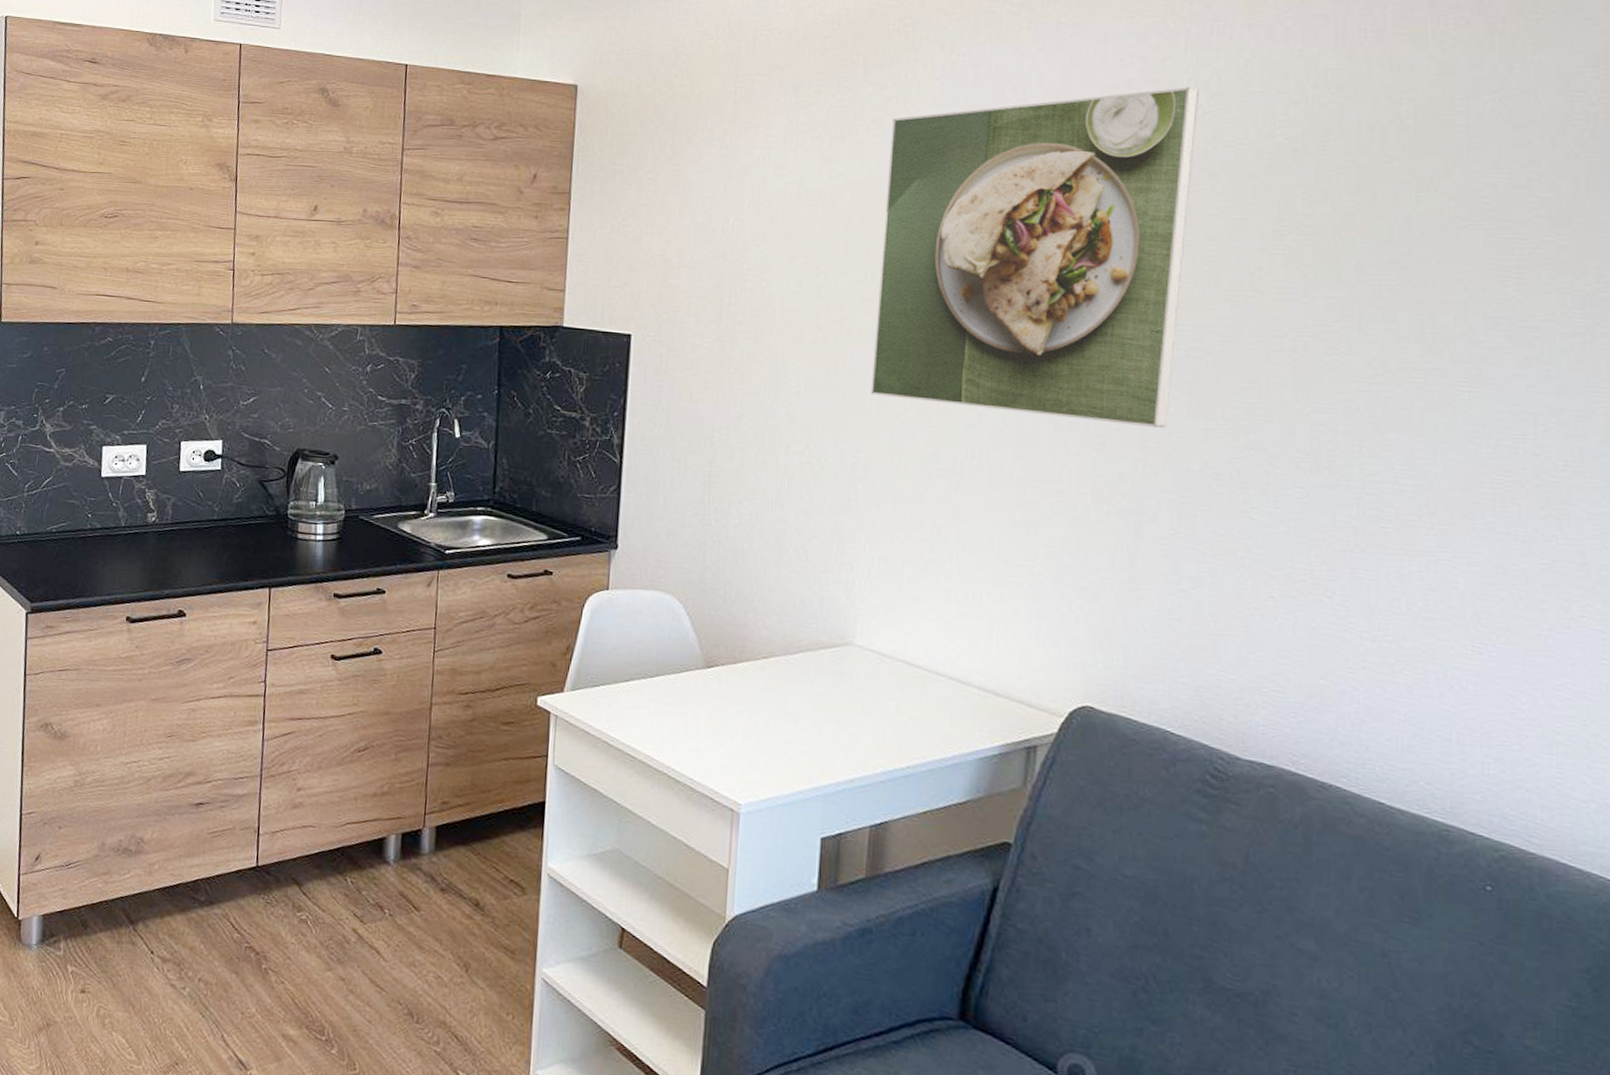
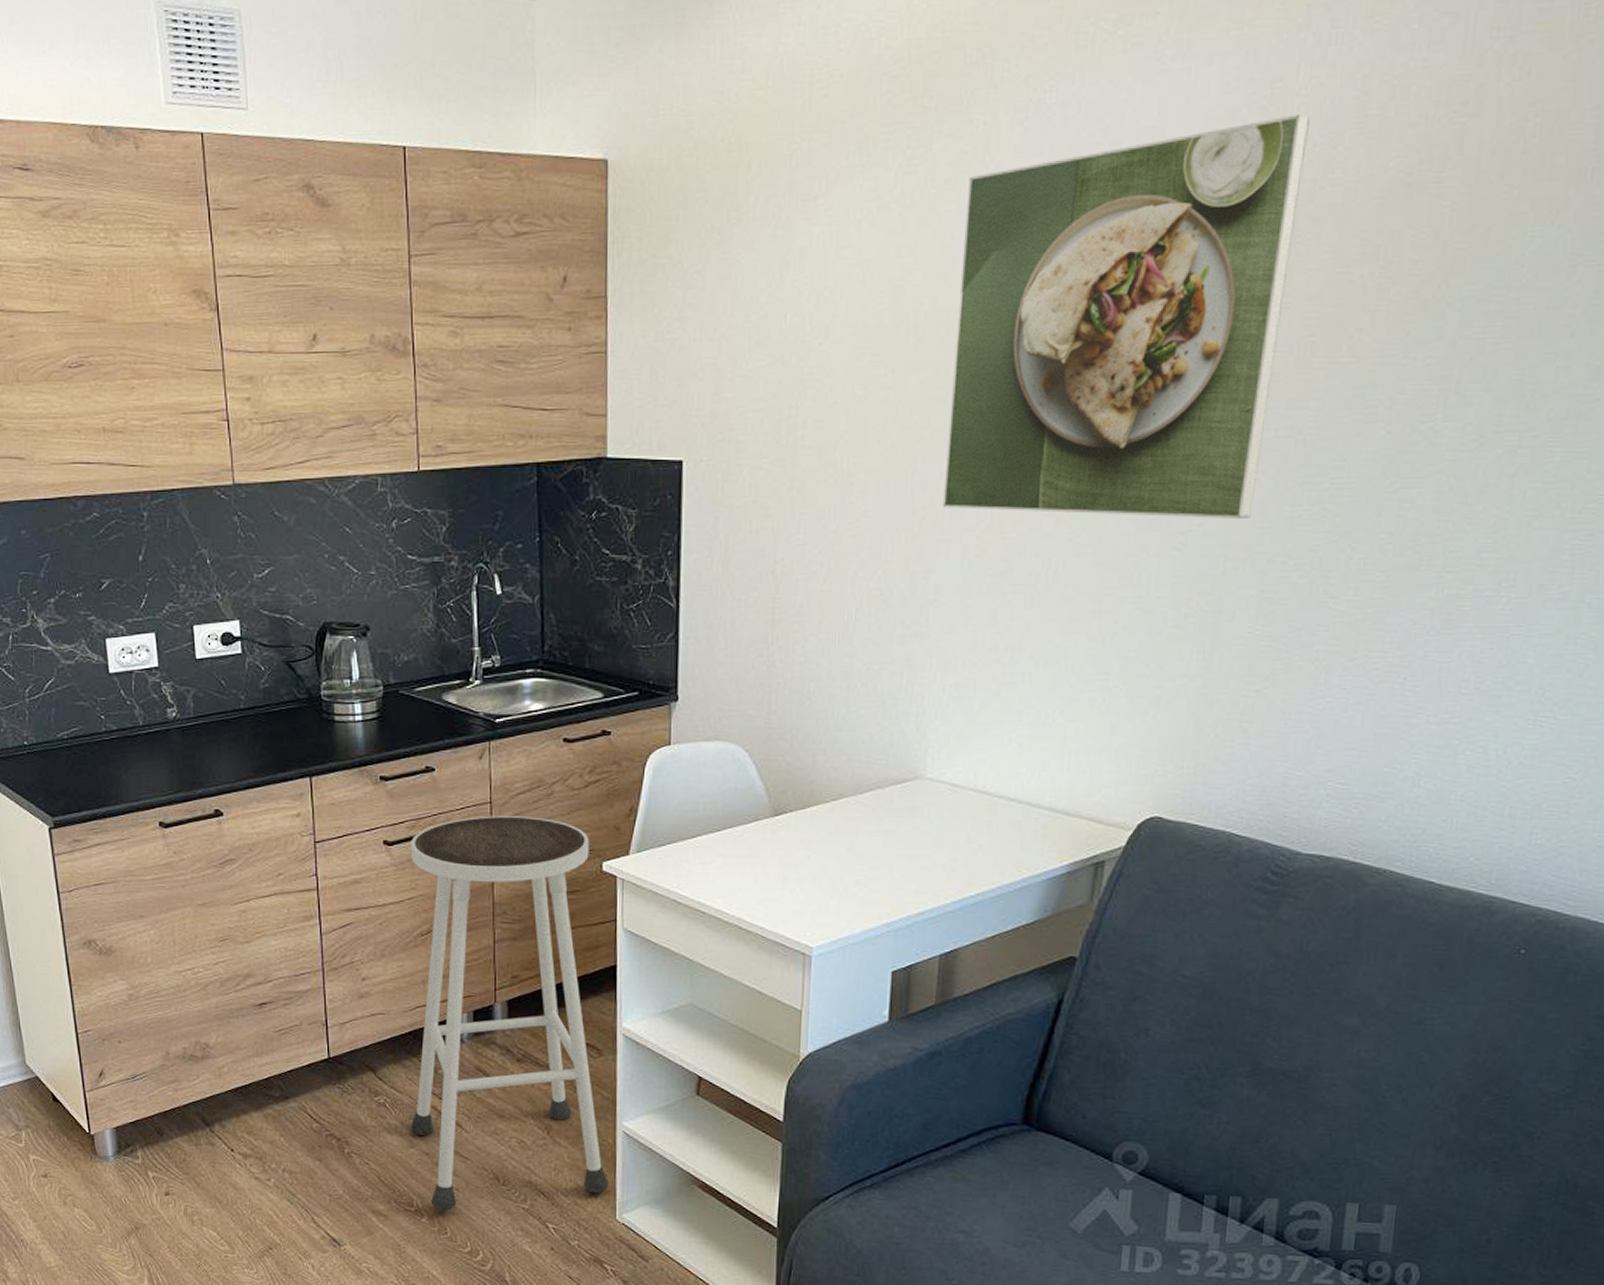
stool: none [330,640,526,1045] -> present [411,815,609,1211]

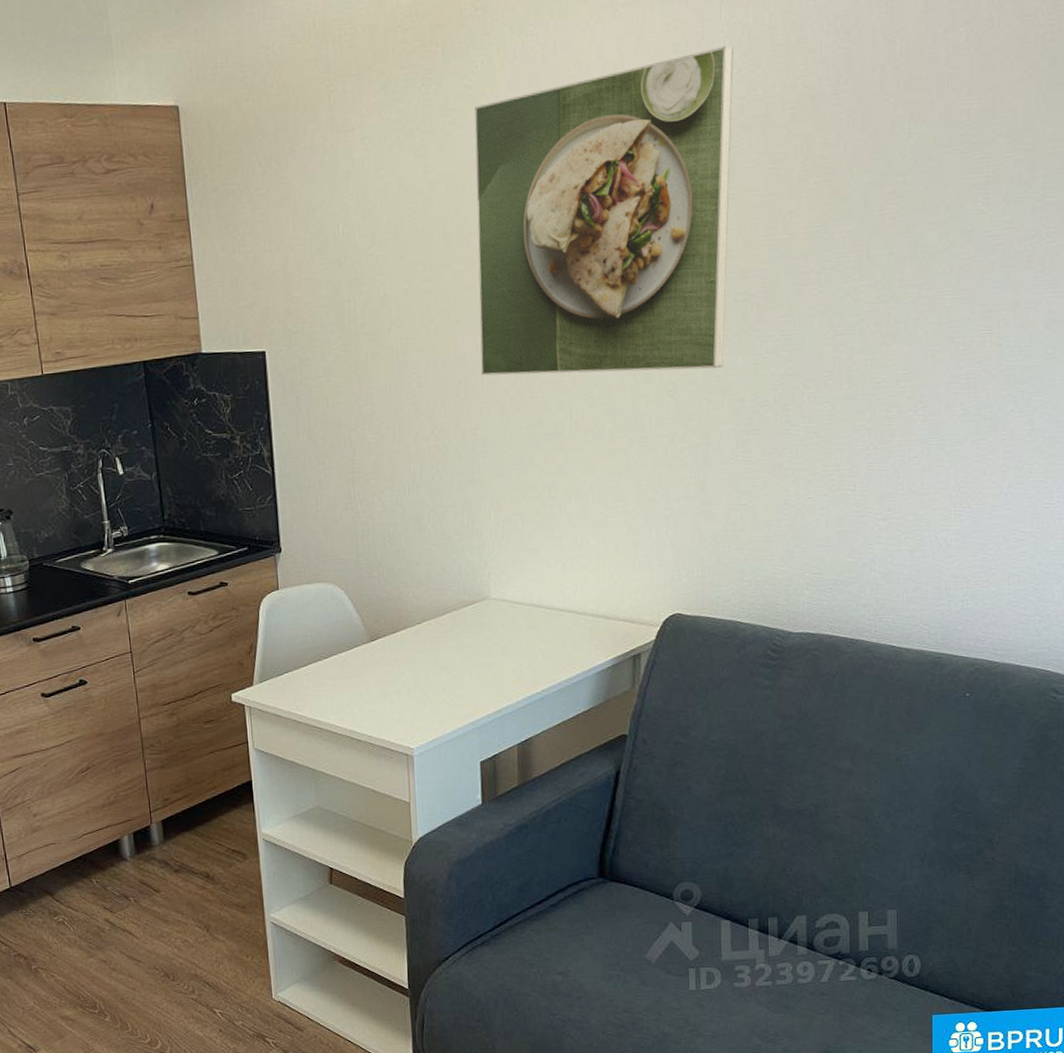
stool: present [411,815,609,1211] -> none [65,661,263,1010]

